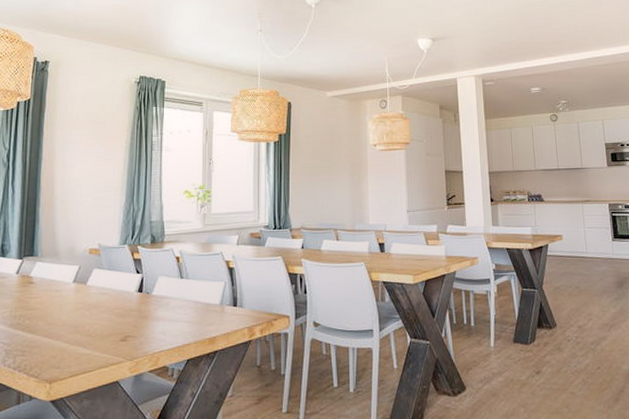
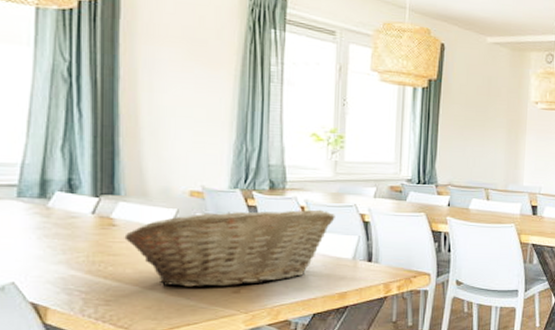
fruit basket: none [39,259,205,337] -> present [124,209,335,287]

